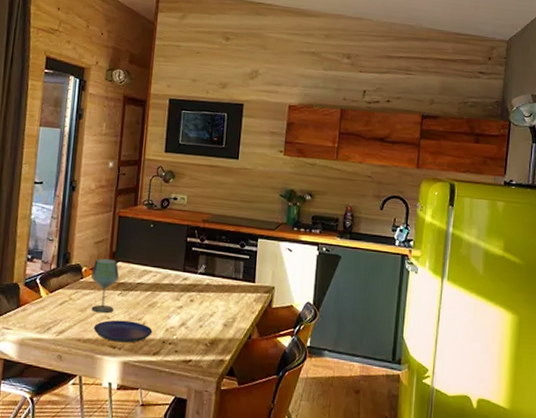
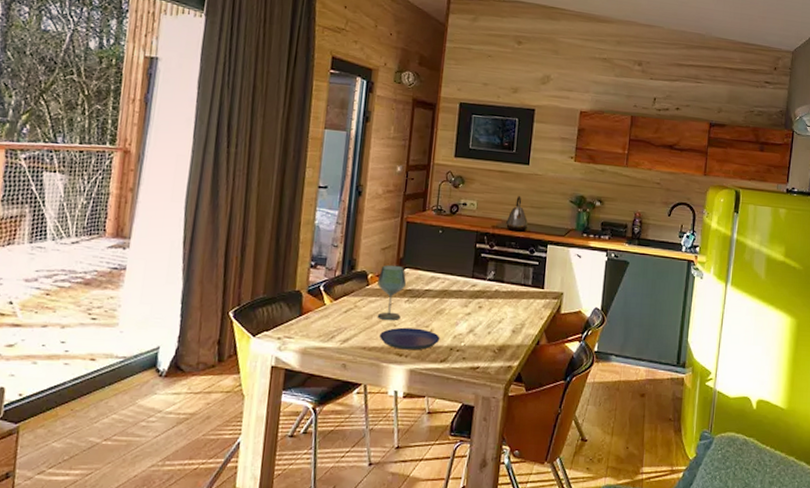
kettle: none [216,189,239,226] -> present [506,195,529,232]

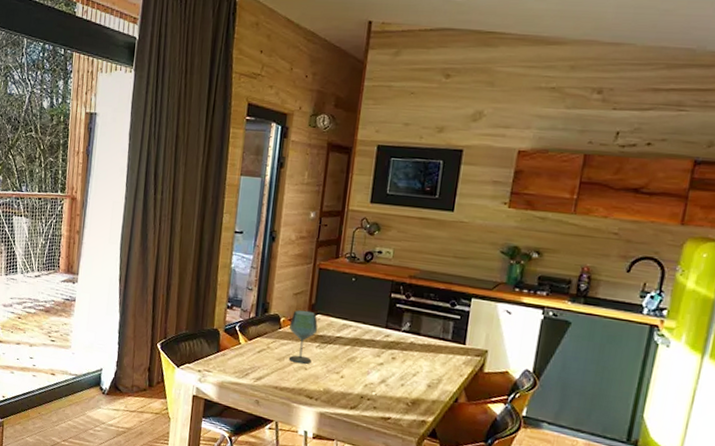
plate: present [379,327,440,351] -> none [290,371,351,395]
kettle: present [506,195,529,232] -> none [424,244,451,283]

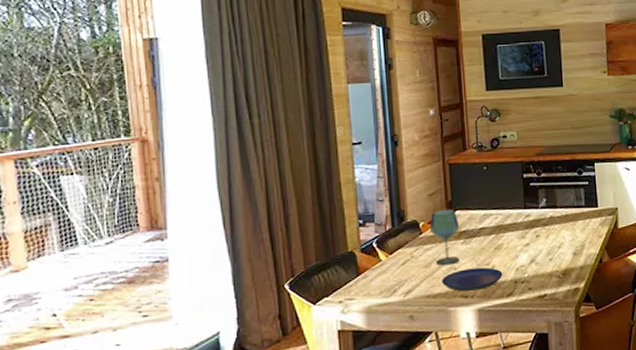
plate: none [290,371,351,395] -> present [441,267,503,292]

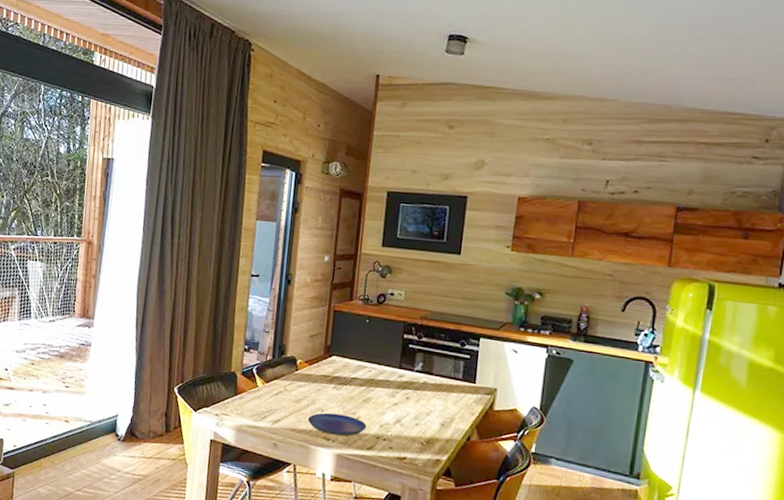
wine glass: present [430,208,460,265] -> none [305,351,334,405]

